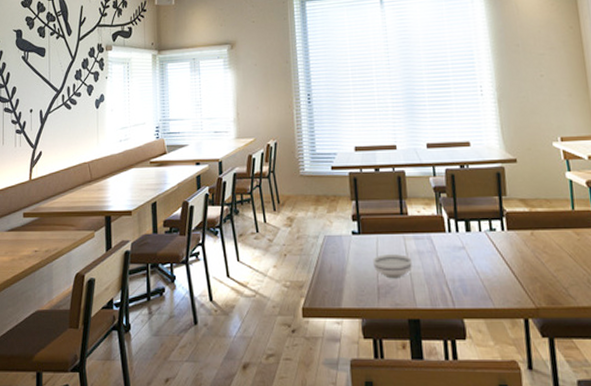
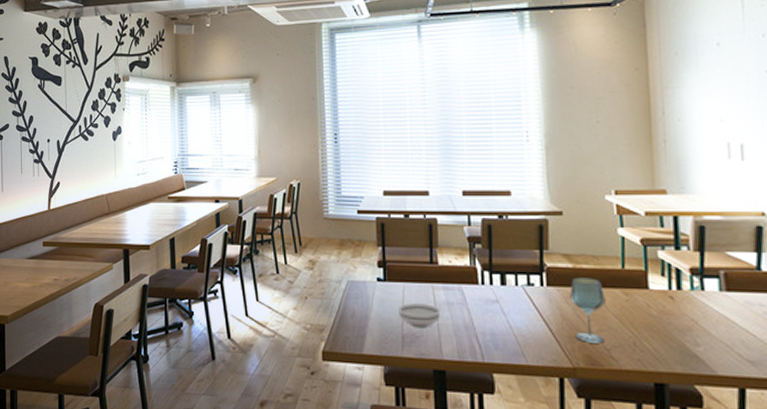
wine glass: none [528,220,562,283] -> present [570,277,606,343]

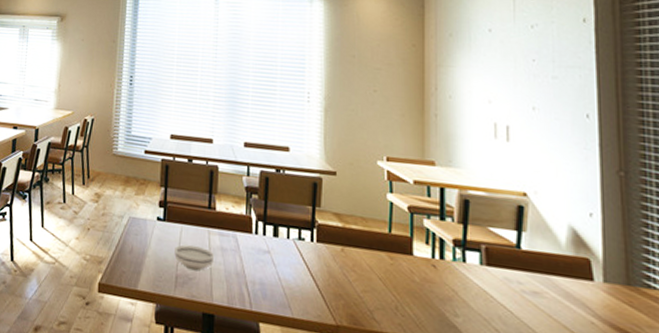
wine glass: present [570,277,606,343] -> none [338,236,371,304]

